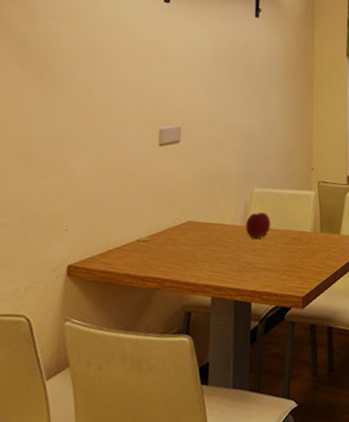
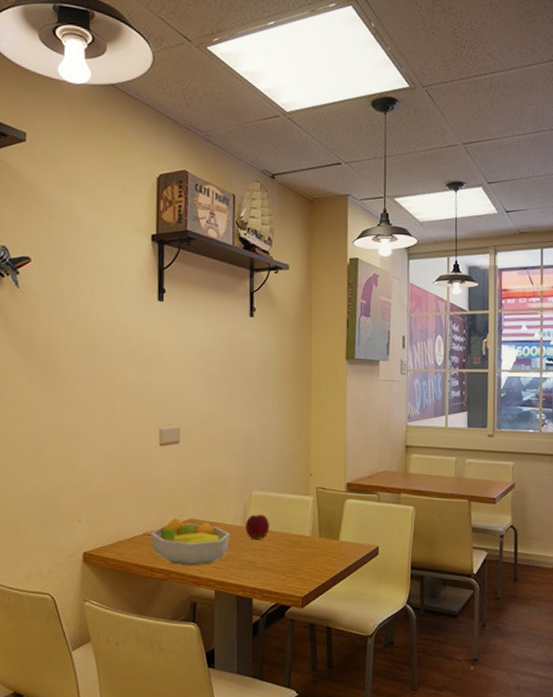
fruit bowl: none [144,221,229,272] -> present [151,518,230,566]

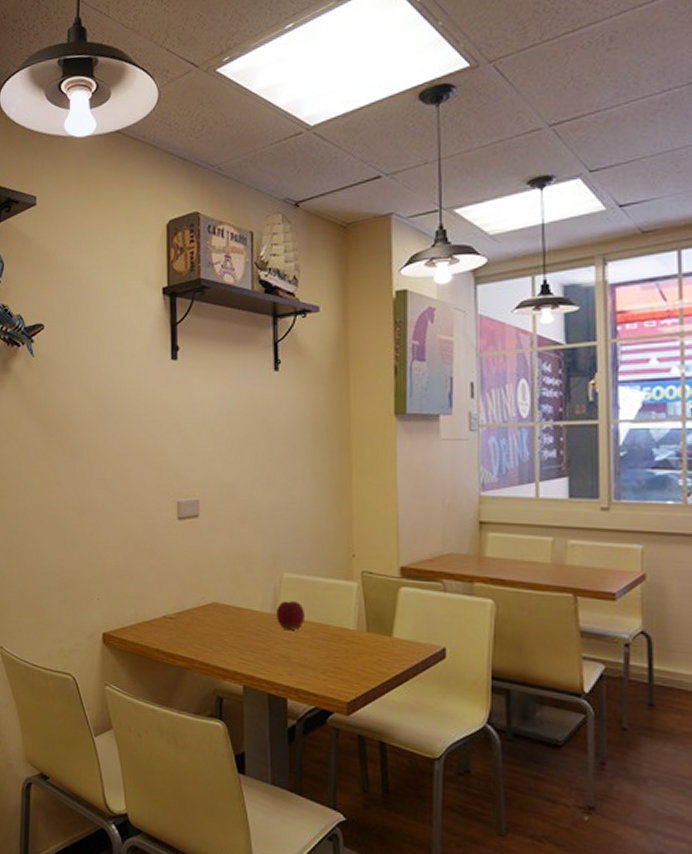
fruit bowl: present [151,518,230,566] -> none [171,601,258,656]

